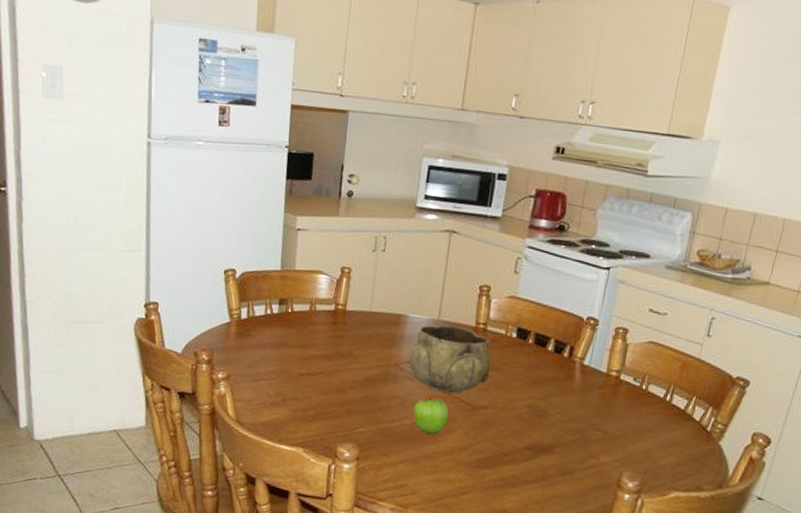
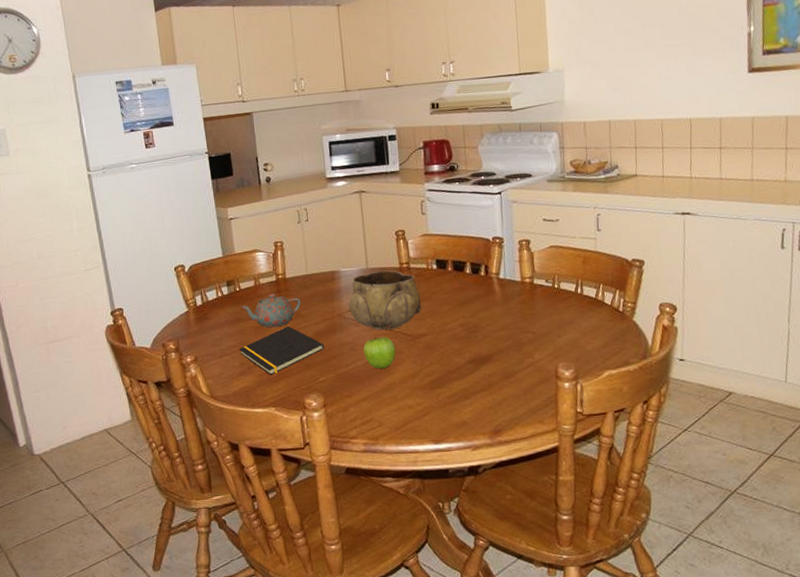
notepad: none [277,364,372,414] -> present [238,326,325,376]
teapot: none [289,323,357,363] -> present [241,293,301,328]

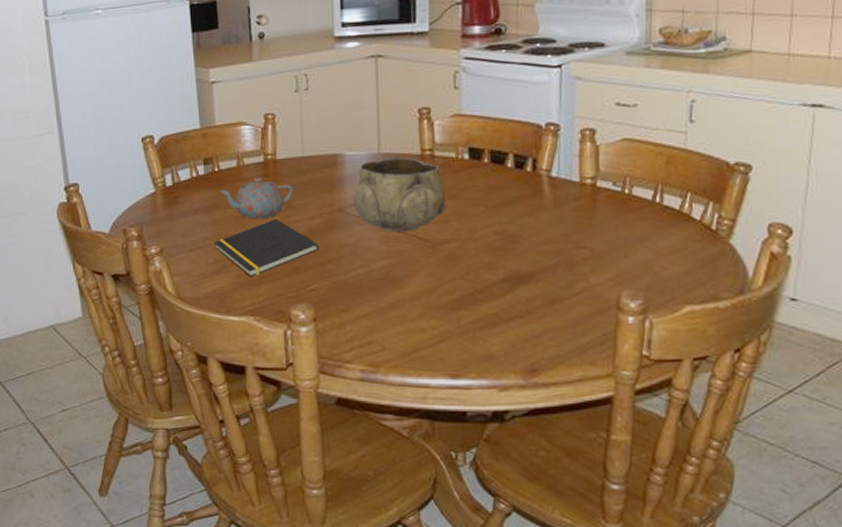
fruit: present [363,337,396,370] -> none [368,241,409,281]

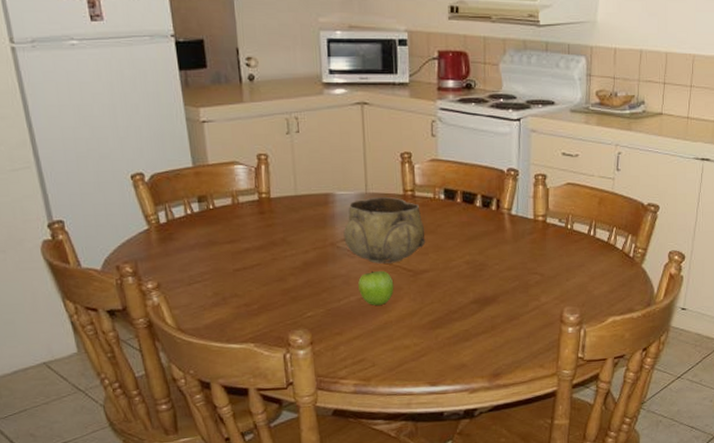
notepad: present [213,219,320,278] -> none [211,253,314,308]
teapot: present [219,176,293,220] -> none [215,214,288,254]
fruit: none [368,241,409,281] -> present [358,271,394,306]

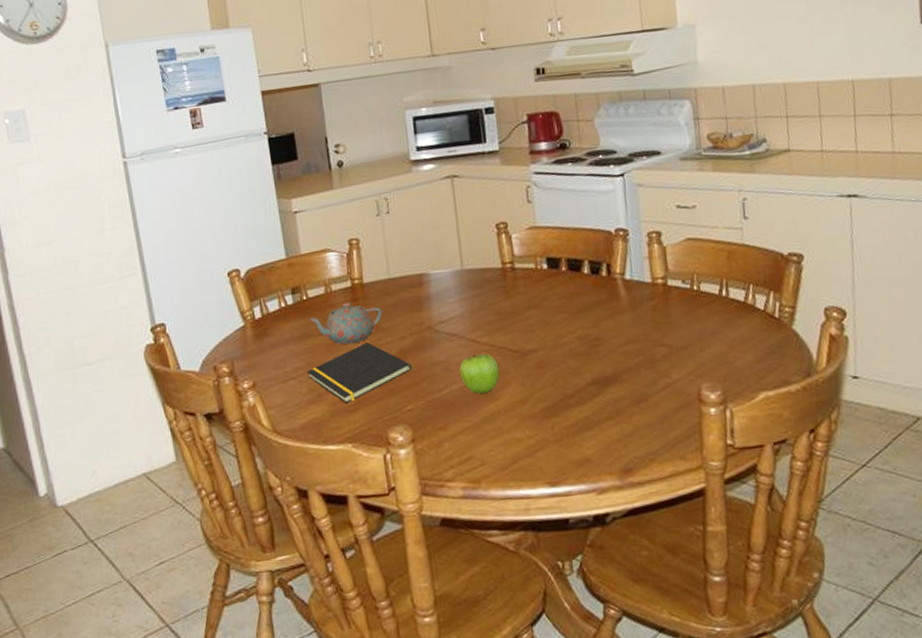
notepad: none [211,253,314,308] -> present [306,342,412,404]
teapot: none [215,214,288,254] -> present [309,301,382,345]
decorative bowl: present [343,196,426,264] -> none [440,271,531,346]

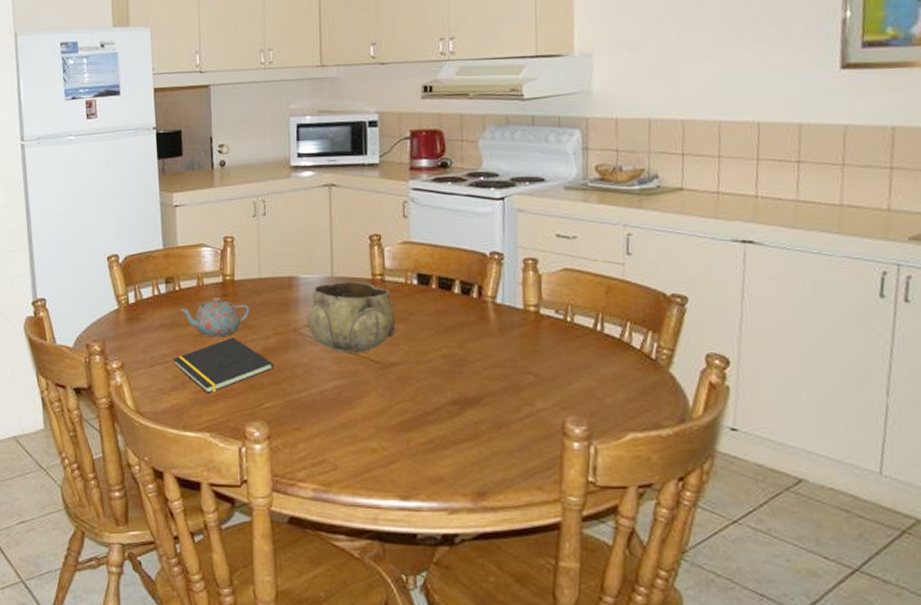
decorative bowl: none [440,271,531,346] -> present [307,281,396,353]
fruit: present [459,354,500,395] -> none [321,362,360,401]

